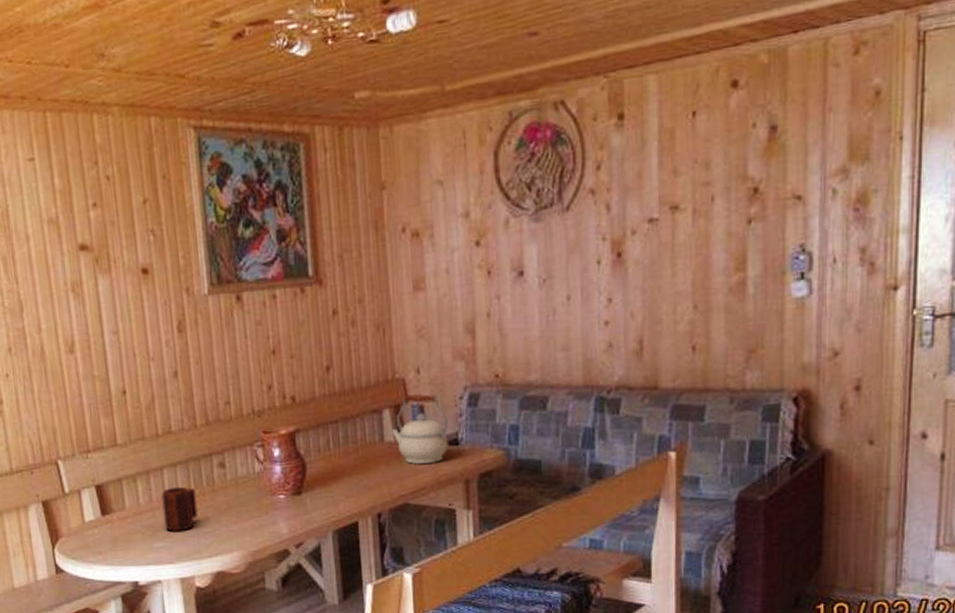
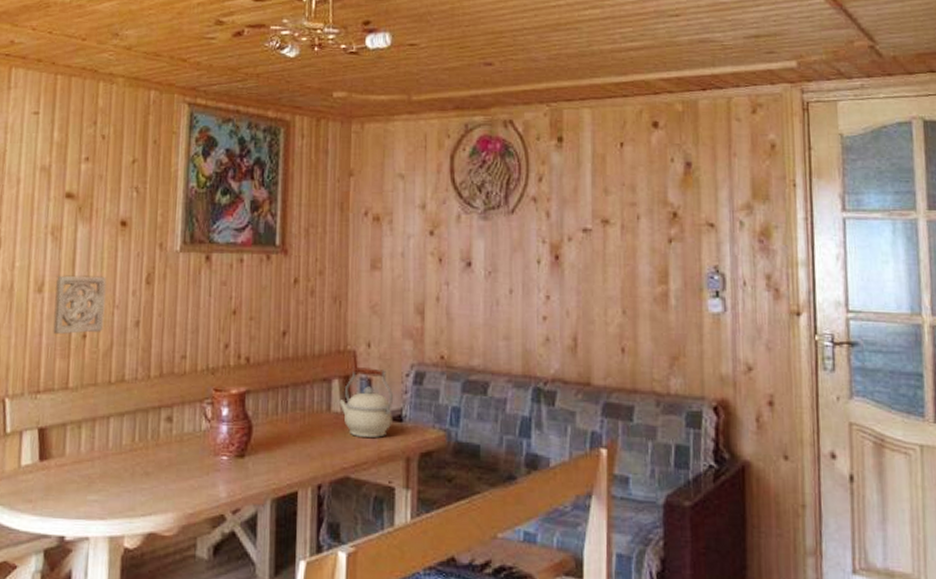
wall ornament: none [86,329,142,394] -> present [53,275,107,335]
mug: present [161,486,198,531] -> none [102,437,139,485]

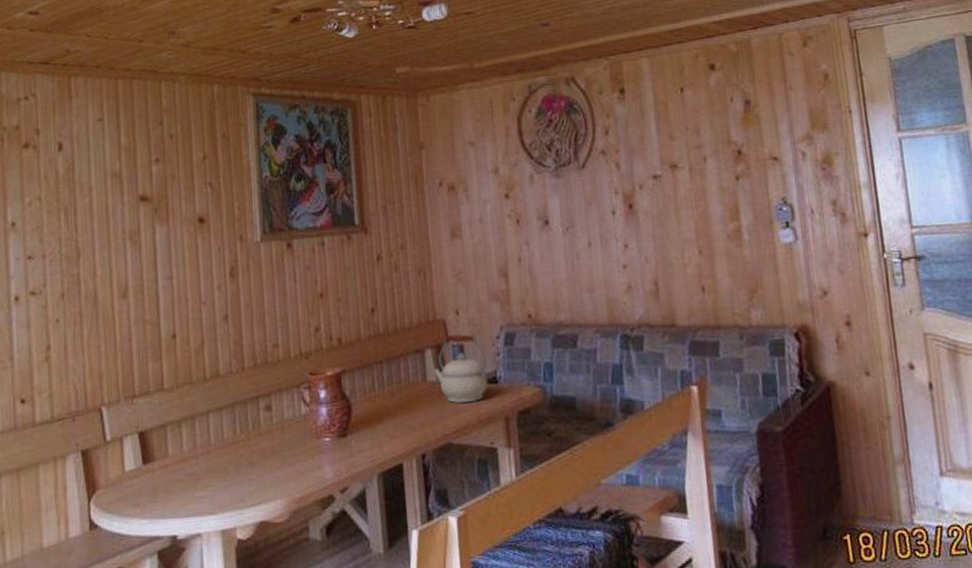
wall ornament: present [53,275,107,335] -> none [140,274,193,338]

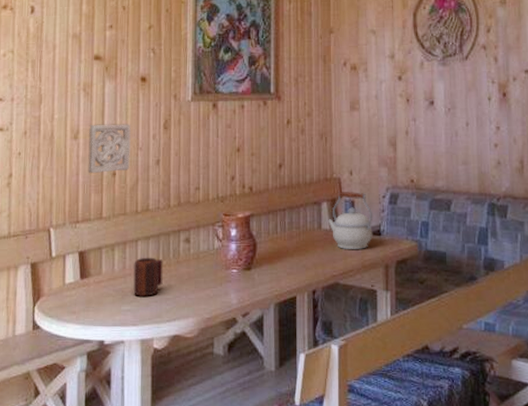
wall ornament: none [140,274,193,338] -> present [88,124,131,174]
mug: none [206,431,242,479] -> present [133,257,163,296]

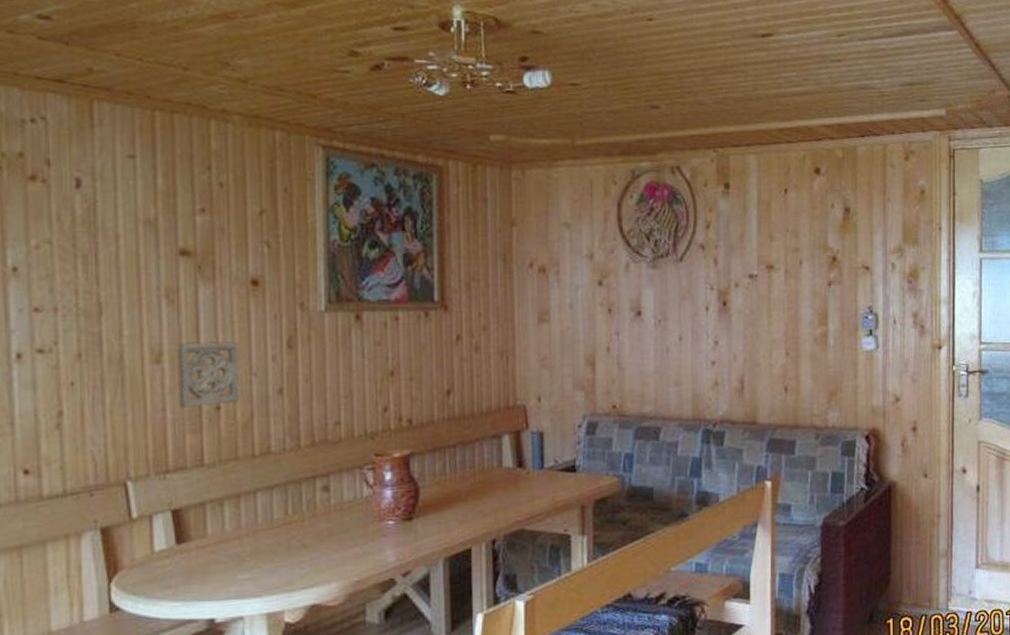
mug: present [133,257,163,296] -> none [252,511,294,561]
kettle: present [328,191,373,249] -> none [511,420,567,490]

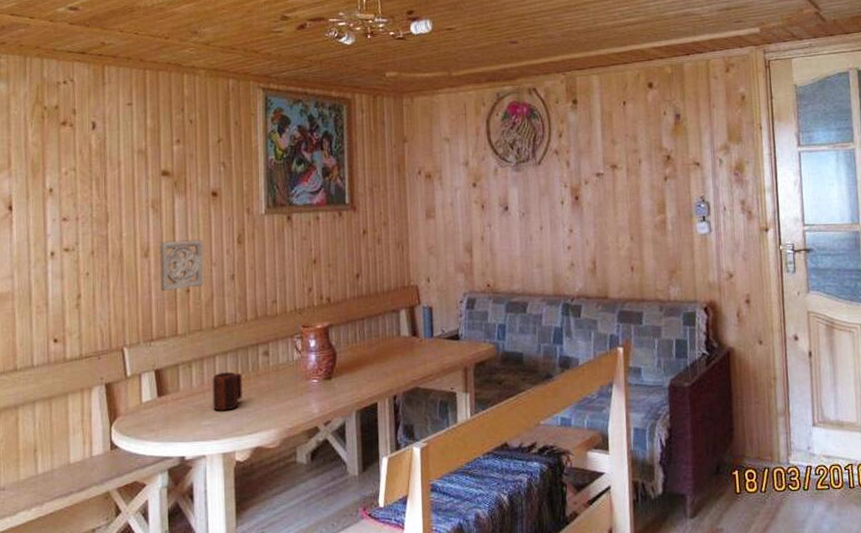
mug: none [252,511,294,561] -> present [212,371,243,411]

